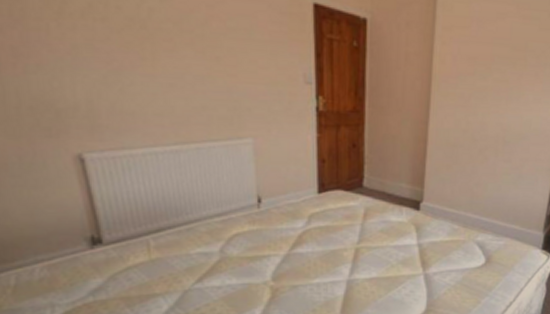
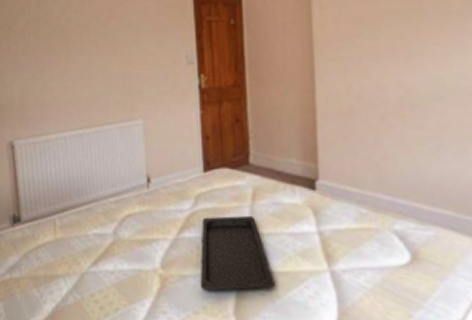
serving tray: none [310,232,378,297] -> present [200,215,275,291]

